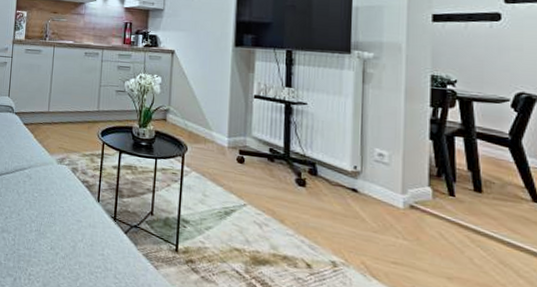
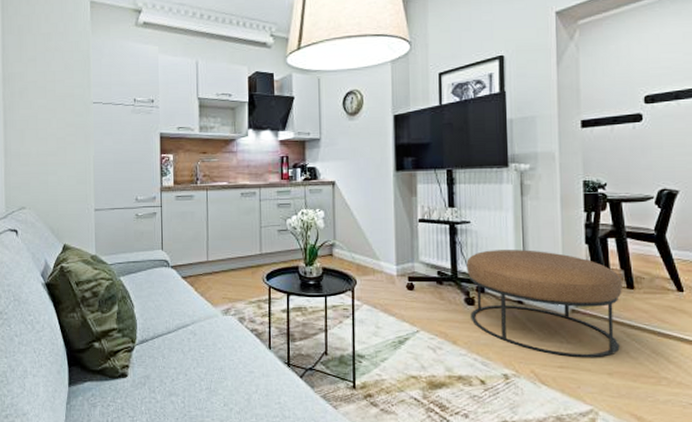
ottoman: none [300,133,469,260] -> present [466,250,622,358]

